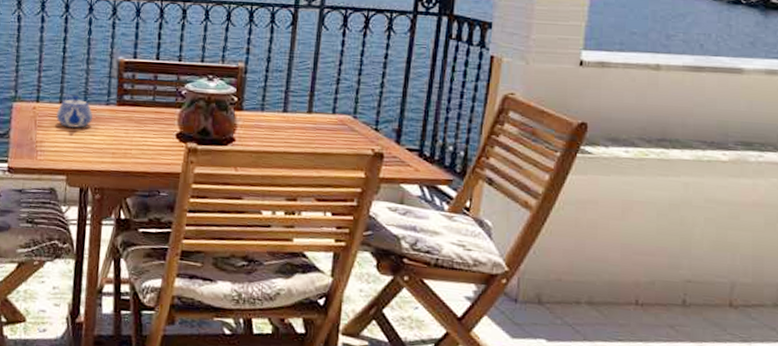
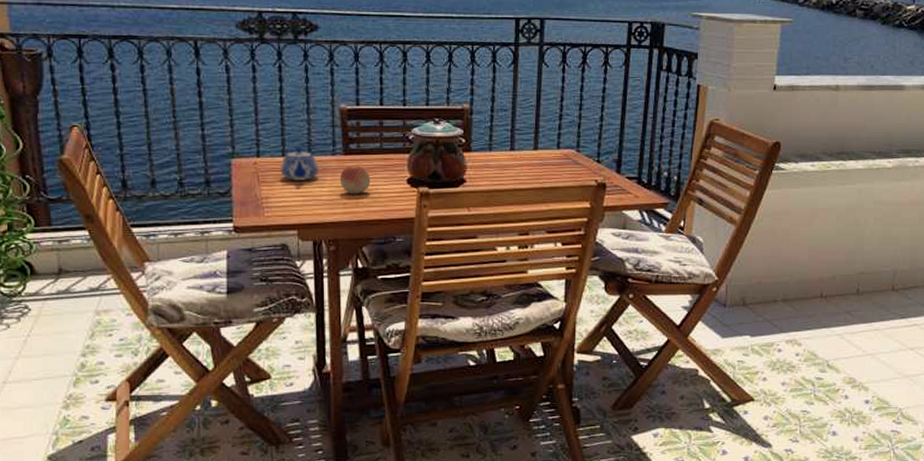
fruit: none [110,116,141,145] -> present [339,166,371,195]

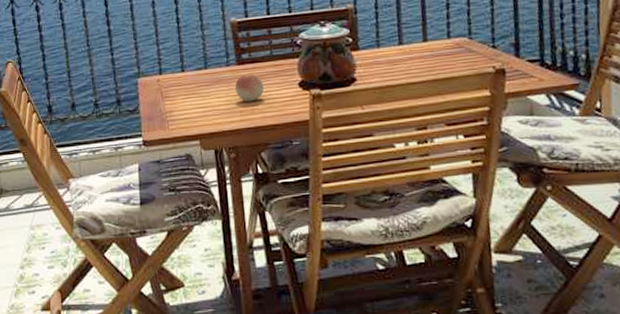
teapot: present [280,147,319,181] -> none [180,61,215,94]

